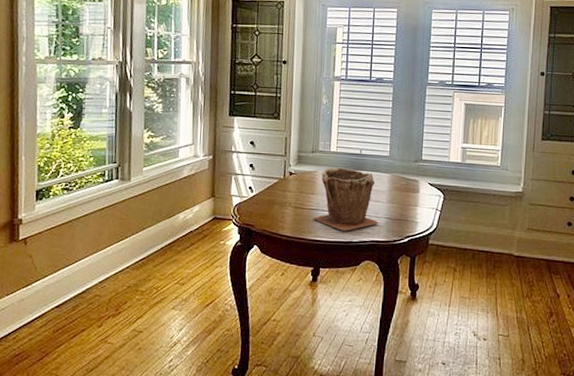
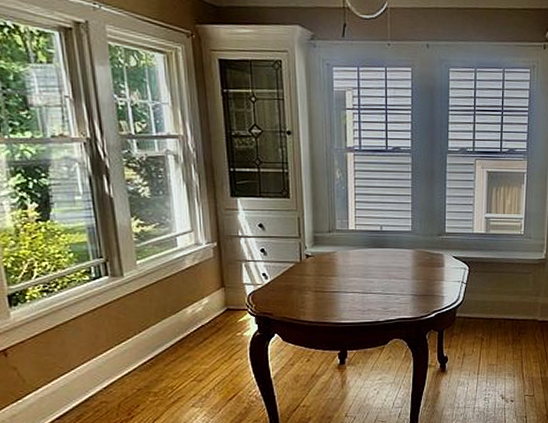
plant pot: present [312,167,378,231] -> none [334,246,404,312]

